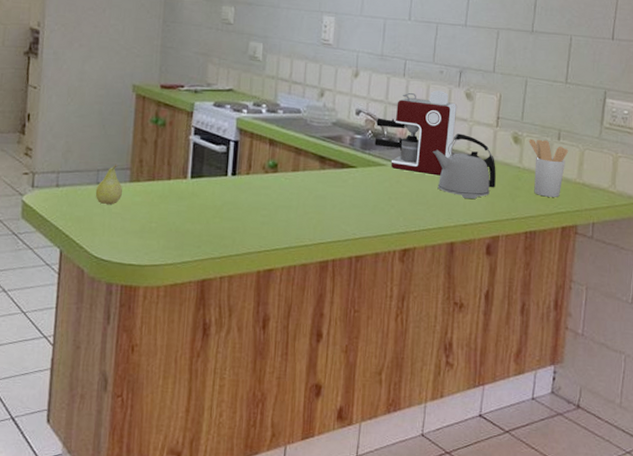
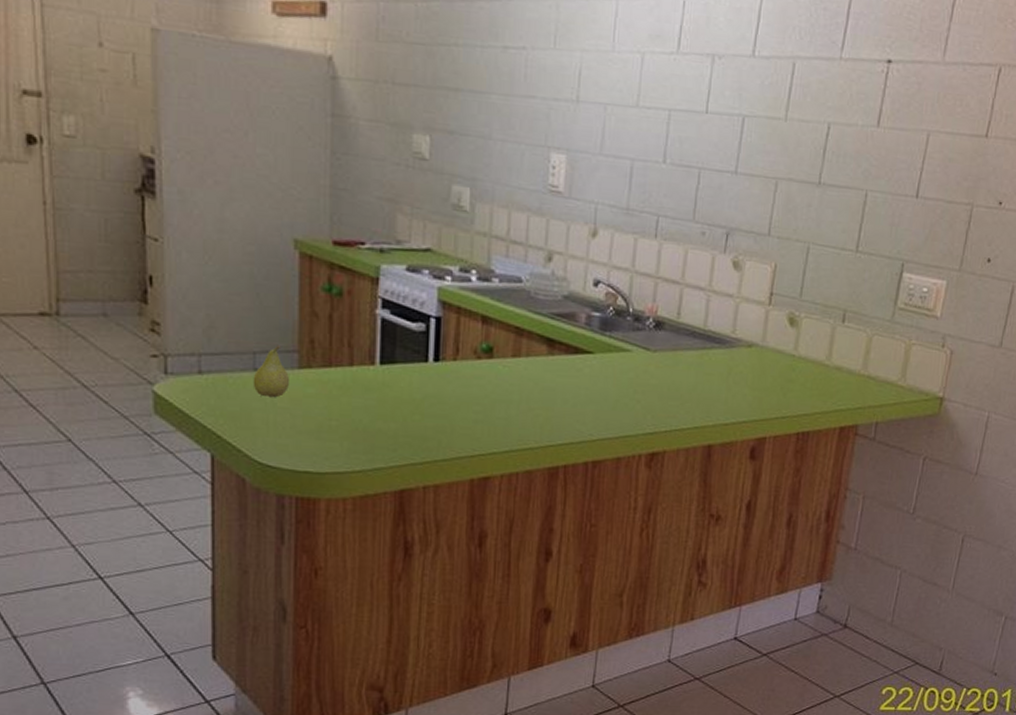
coffee maker: present [374,90,458,176] -> none [617,257,722,365]
kettle: present [433,133,496,199] -> none [690,312,766,393]
utensil holder: present [528,139,569,197] -> none [807,320,854,392]

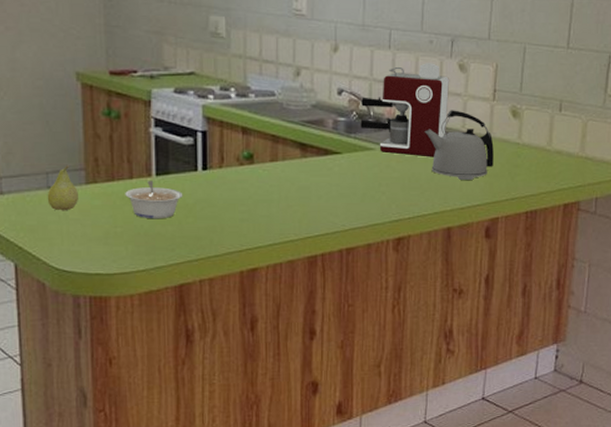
legume: none [343,368,410,414] -> present [125,180,183,219]
coffee maker: none [617,257,722,365] -> present [360,63,450,157]
kettle: none [690,312,766,393] -> present [425,110,494,180]

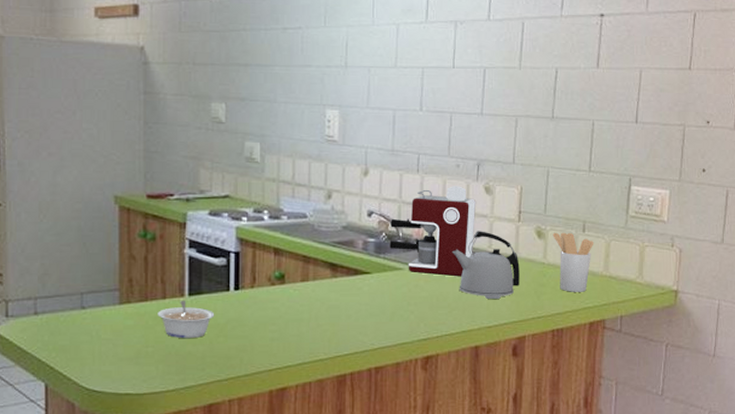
fruit: present [47,164,78,211] -> none [80,285,111,331]
utensil holder: none [528,112,571,173] -> present [552,232,594,292]

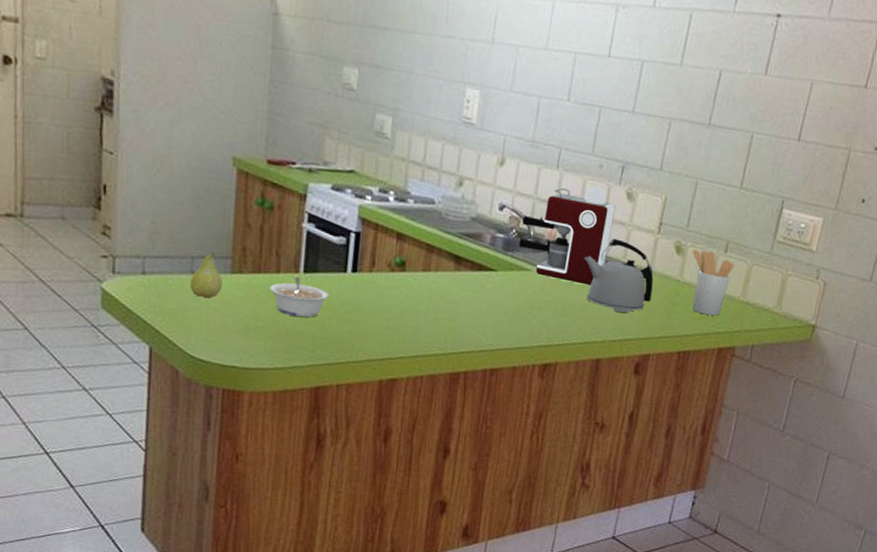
fruit: none [80,285,111,331] -> present [189,251,222,299]

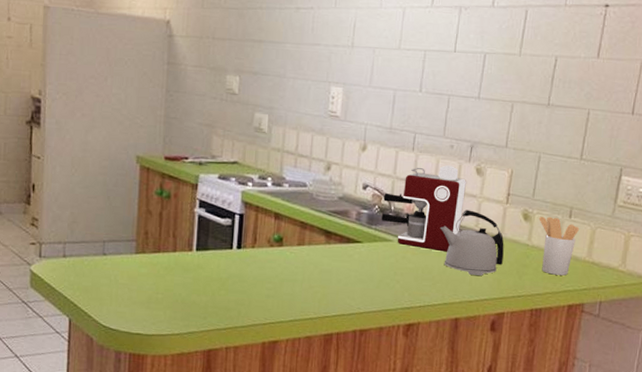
fruit: present [189,251,222,299] -> none [102,235,129,276]
legume: present [270,276,330,318] -> none [168,254,218,290]

